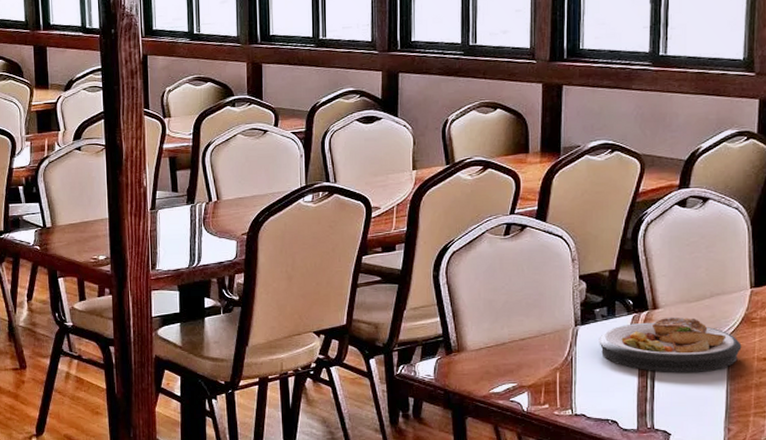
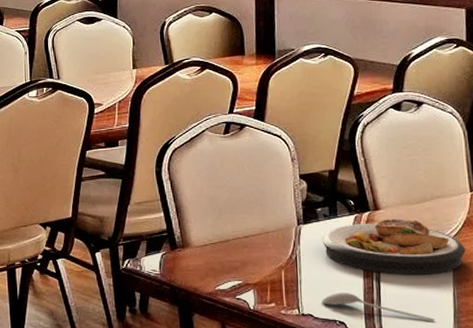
spoon: none [595,392,706,418] -> present [321,293,435,321]

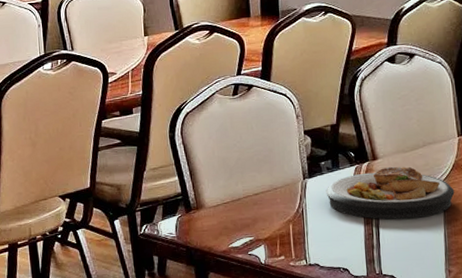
spoon: present [321,293,435,321] -> none [327,241,428,261]

